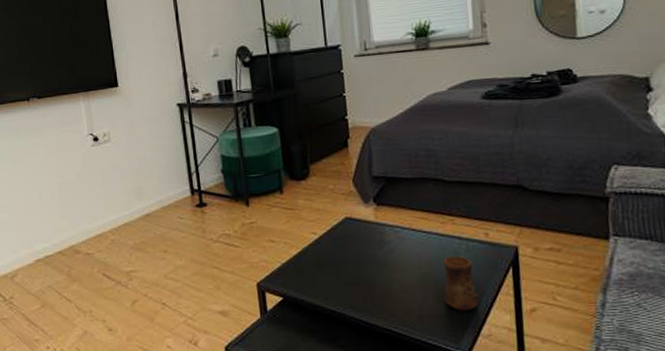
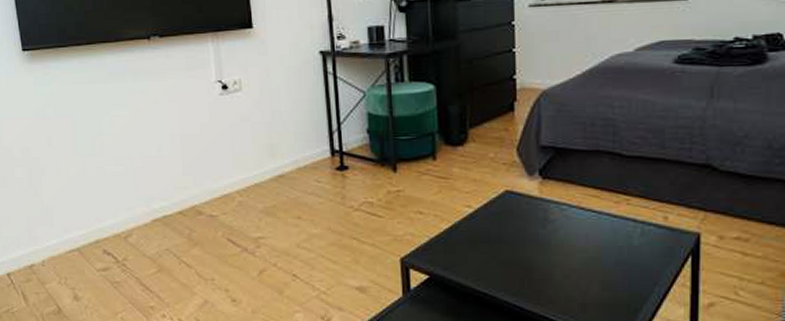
cup: present [442,256,479,311] -> none [610,241,650,302]

